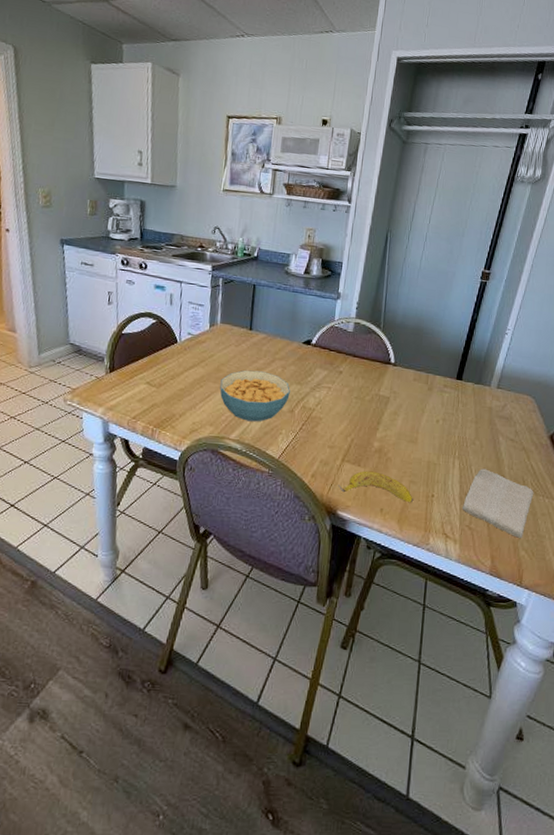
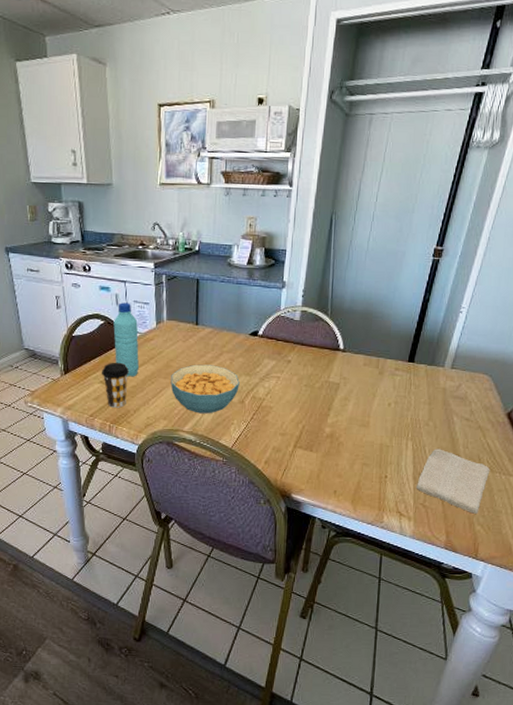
coffee cup: none [149,362,178,411] -> present [102,362,129,408]
water bottle: none [164,302,191,380] -> present [113,302,139,377]
banana: present [337,471,414,503] -> none [290,455,367,485]

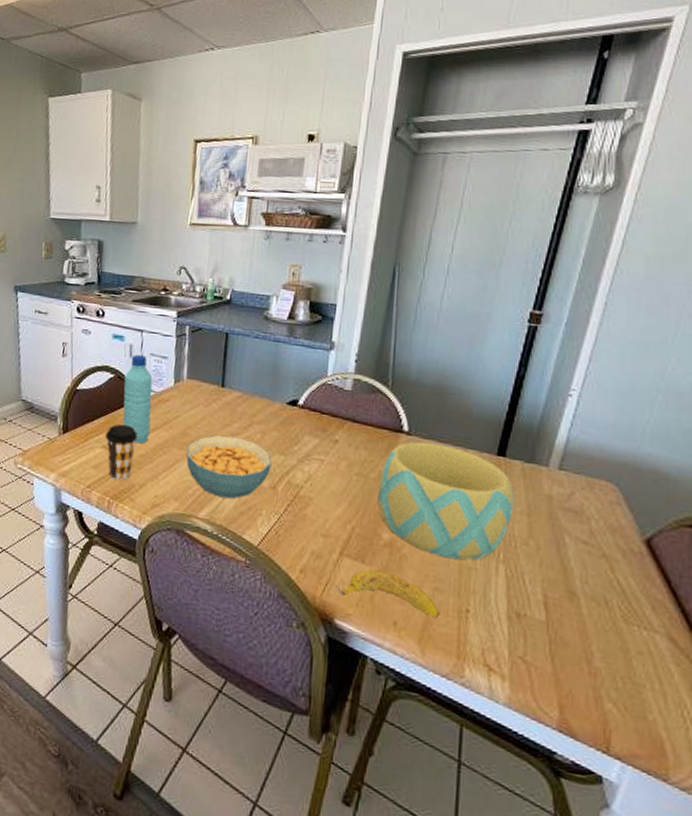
banana: none [290,455,367,485] -> present [334,570,440,618]
bowl: none [321,356,420,442] -> present [377,441,514,561]
washcloth: present [415,449,490,514] -> none [511,579,624,684]

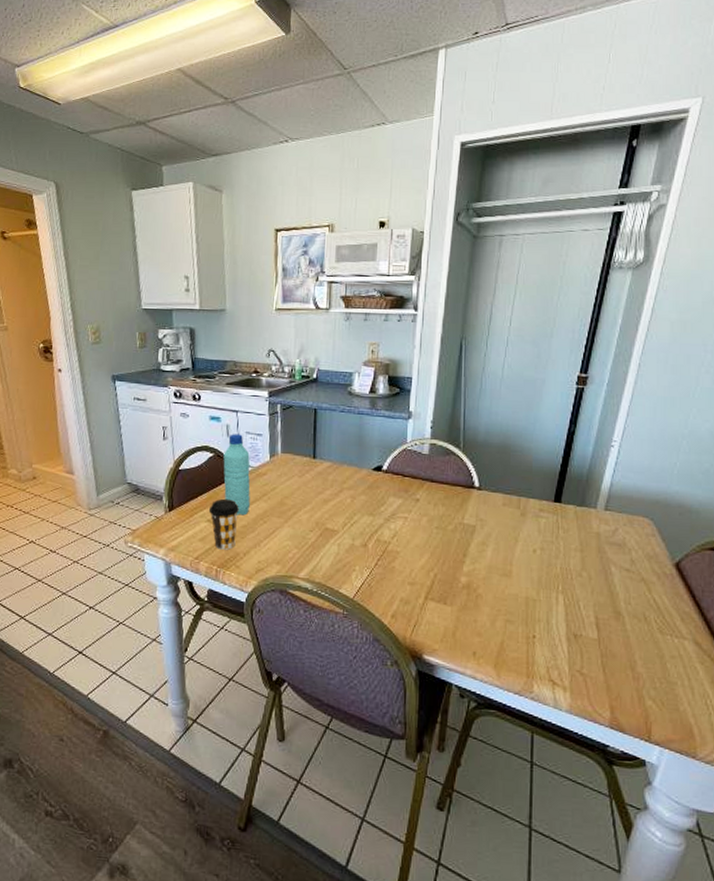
cereal bowl: present [186,434,272,499] -> none [285,502,362,559]
banana: present [334,570,440,618] -> none [421,609,512,646]
bowl: present [377,441,514,561] -> none [454,495,569,595]

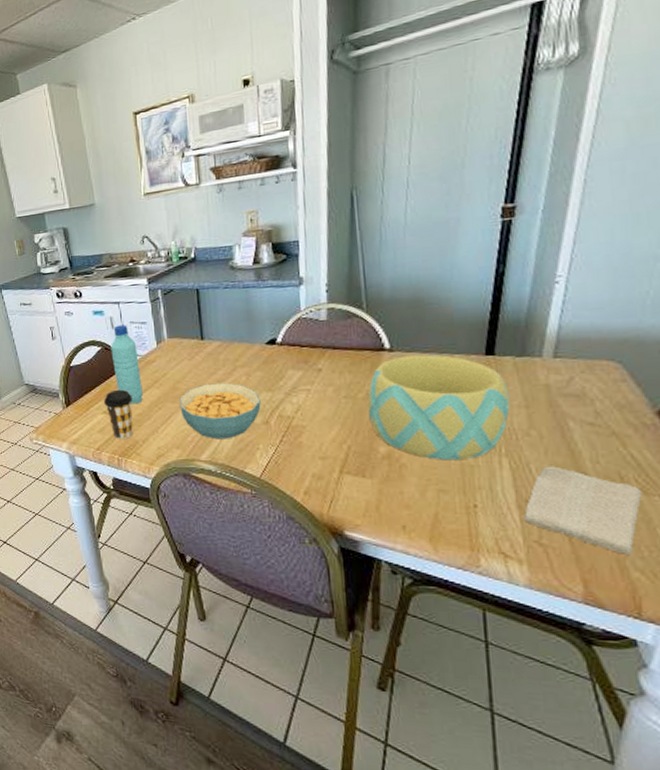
cereal bowl: none [285,502,362,559] -> present [179,383,261,440]
bowl: none [454,495,569,595] -> present [367,354,510,461]
washcloth: none [570,604,659,685] -> present [523,466,643,555]

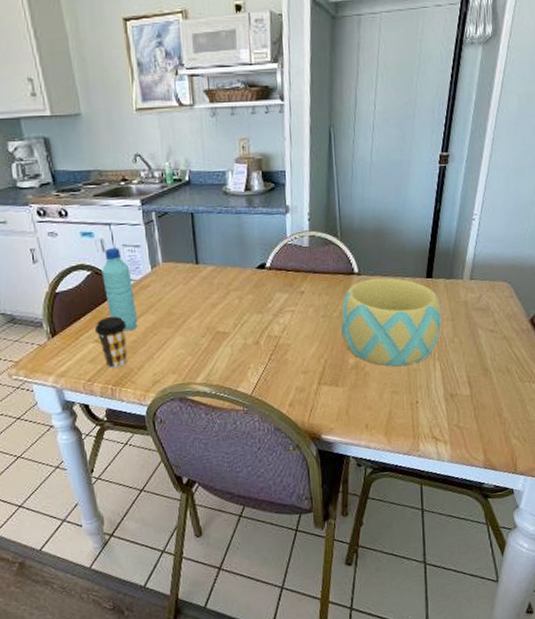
cereal bowl: present [179,383,261,440] -> none [175,306,252,362]
washcloth: present [523,466,643,555] -> none [448,365,520,428]

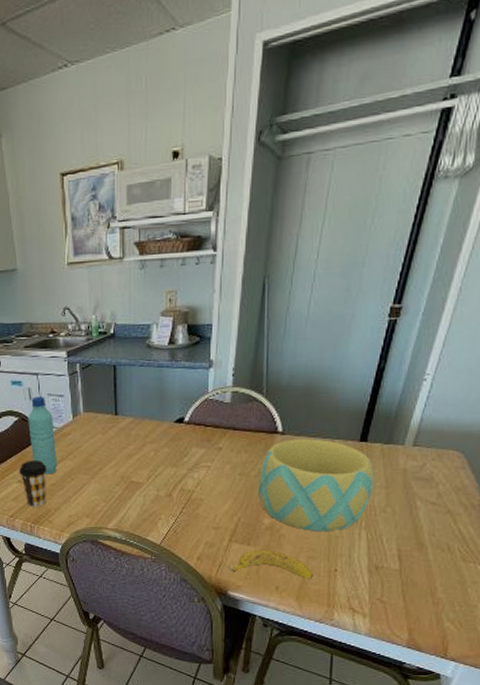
banana: none [317,388,398,416] -> present [226,549,314,579]

